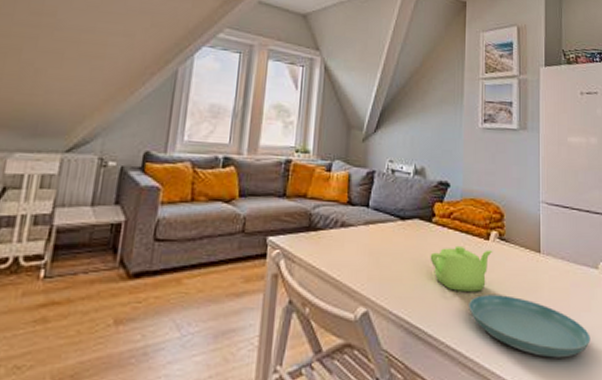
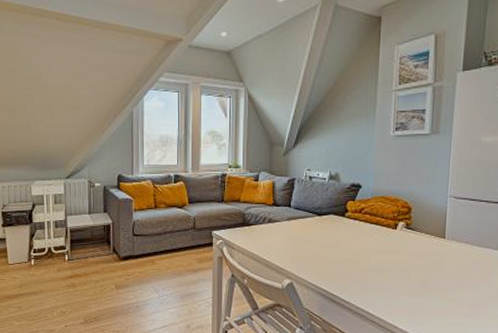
teapot: present [430,245,493,292] -> none [343,234,400,269]
saucer: present [469,295,591,358] -> none [376,271,488,319]

